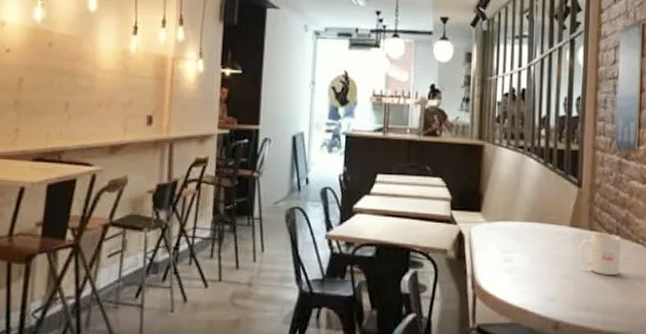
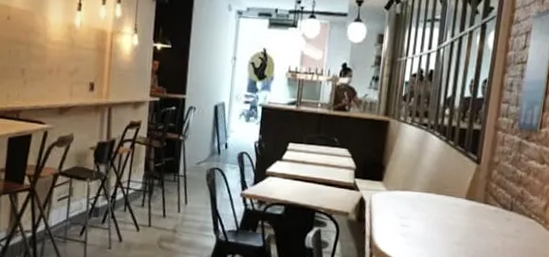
mug: present [579,232,622,276] -> none [472,205,515,246]

